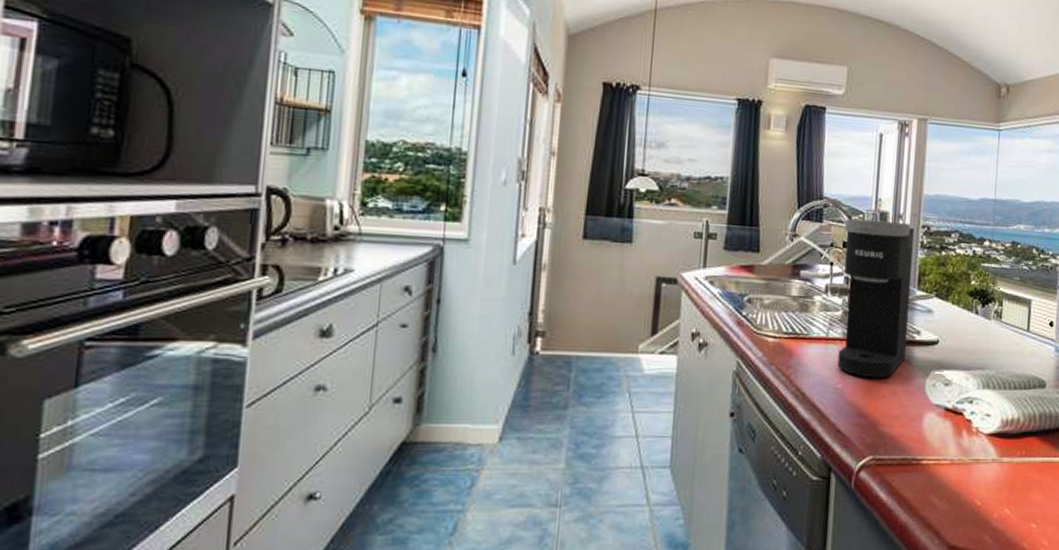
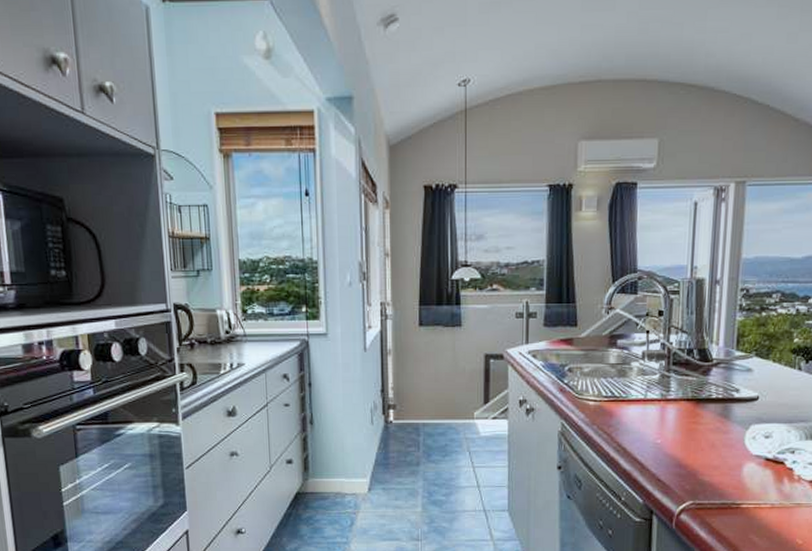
coffee maker: present [837,218,914,379] -> none [656,287,732,434]

